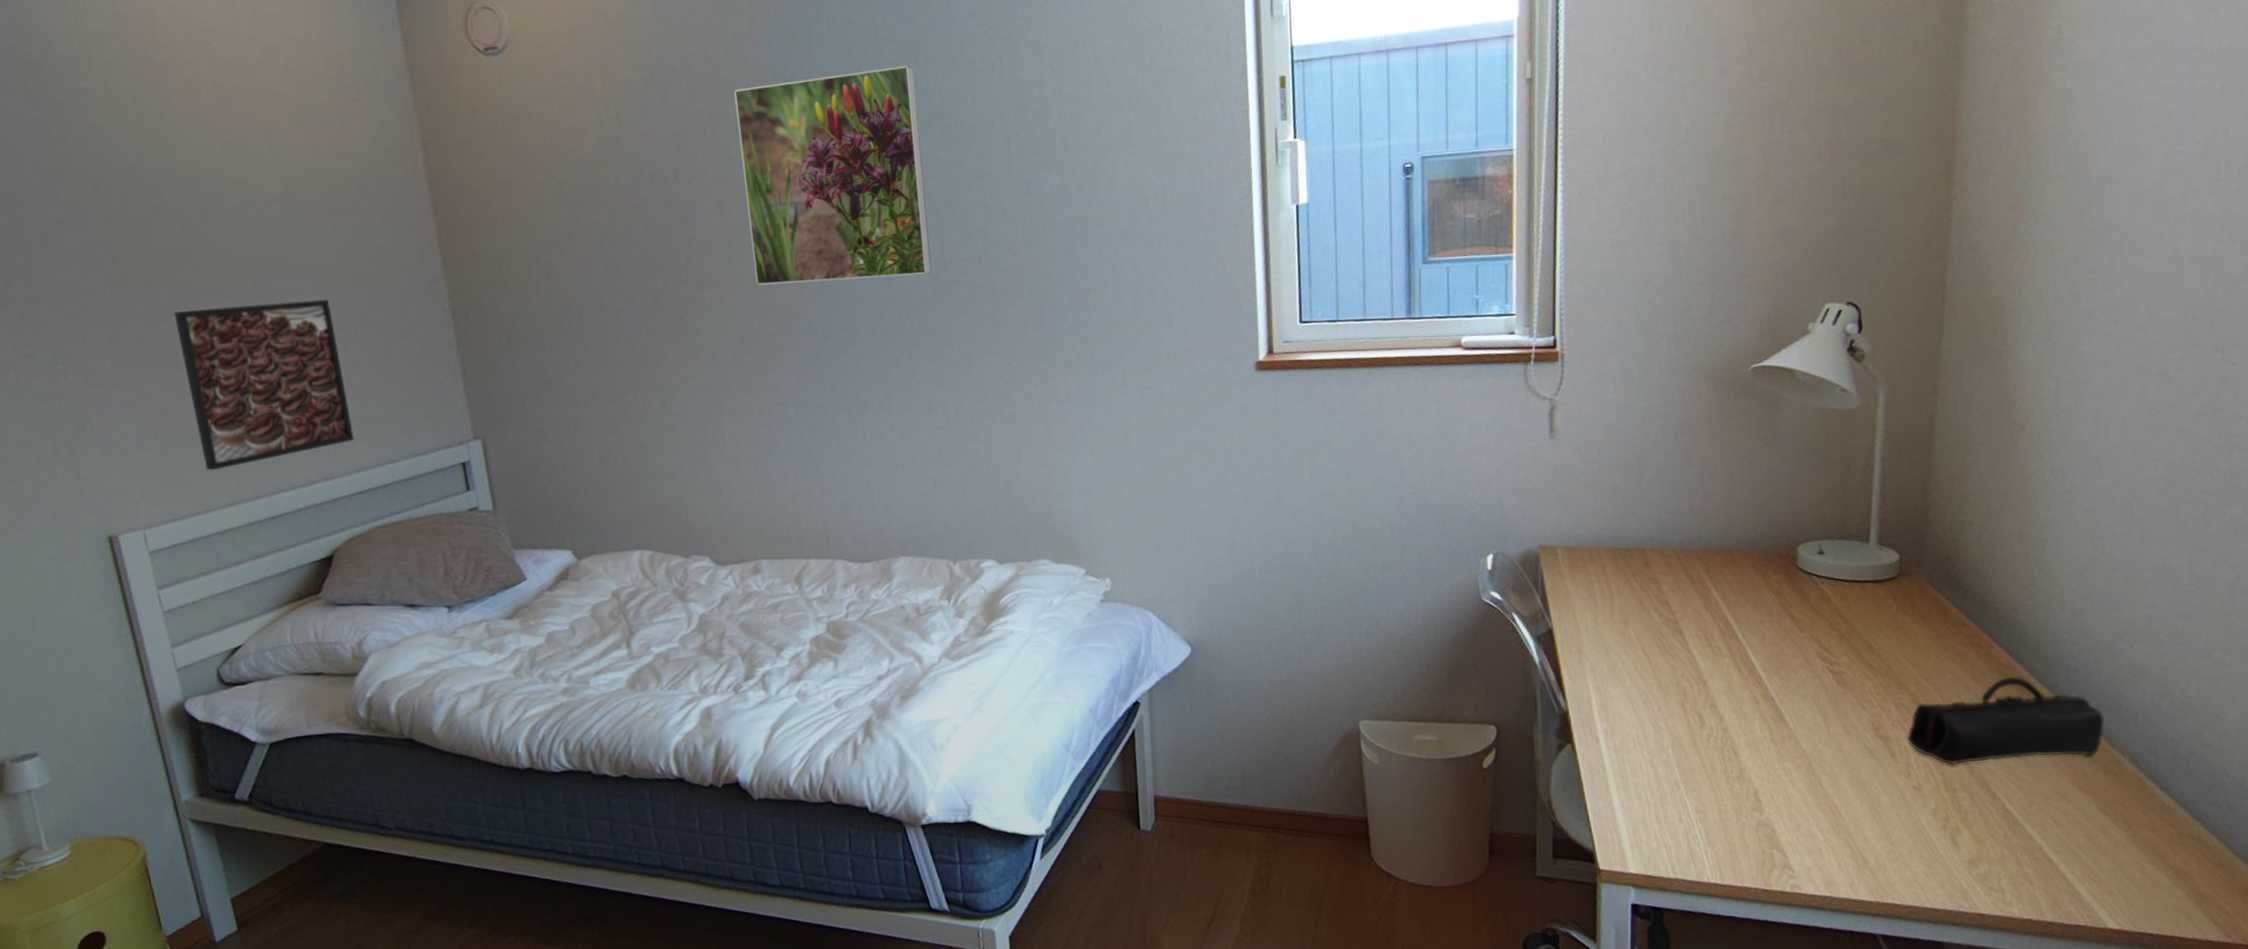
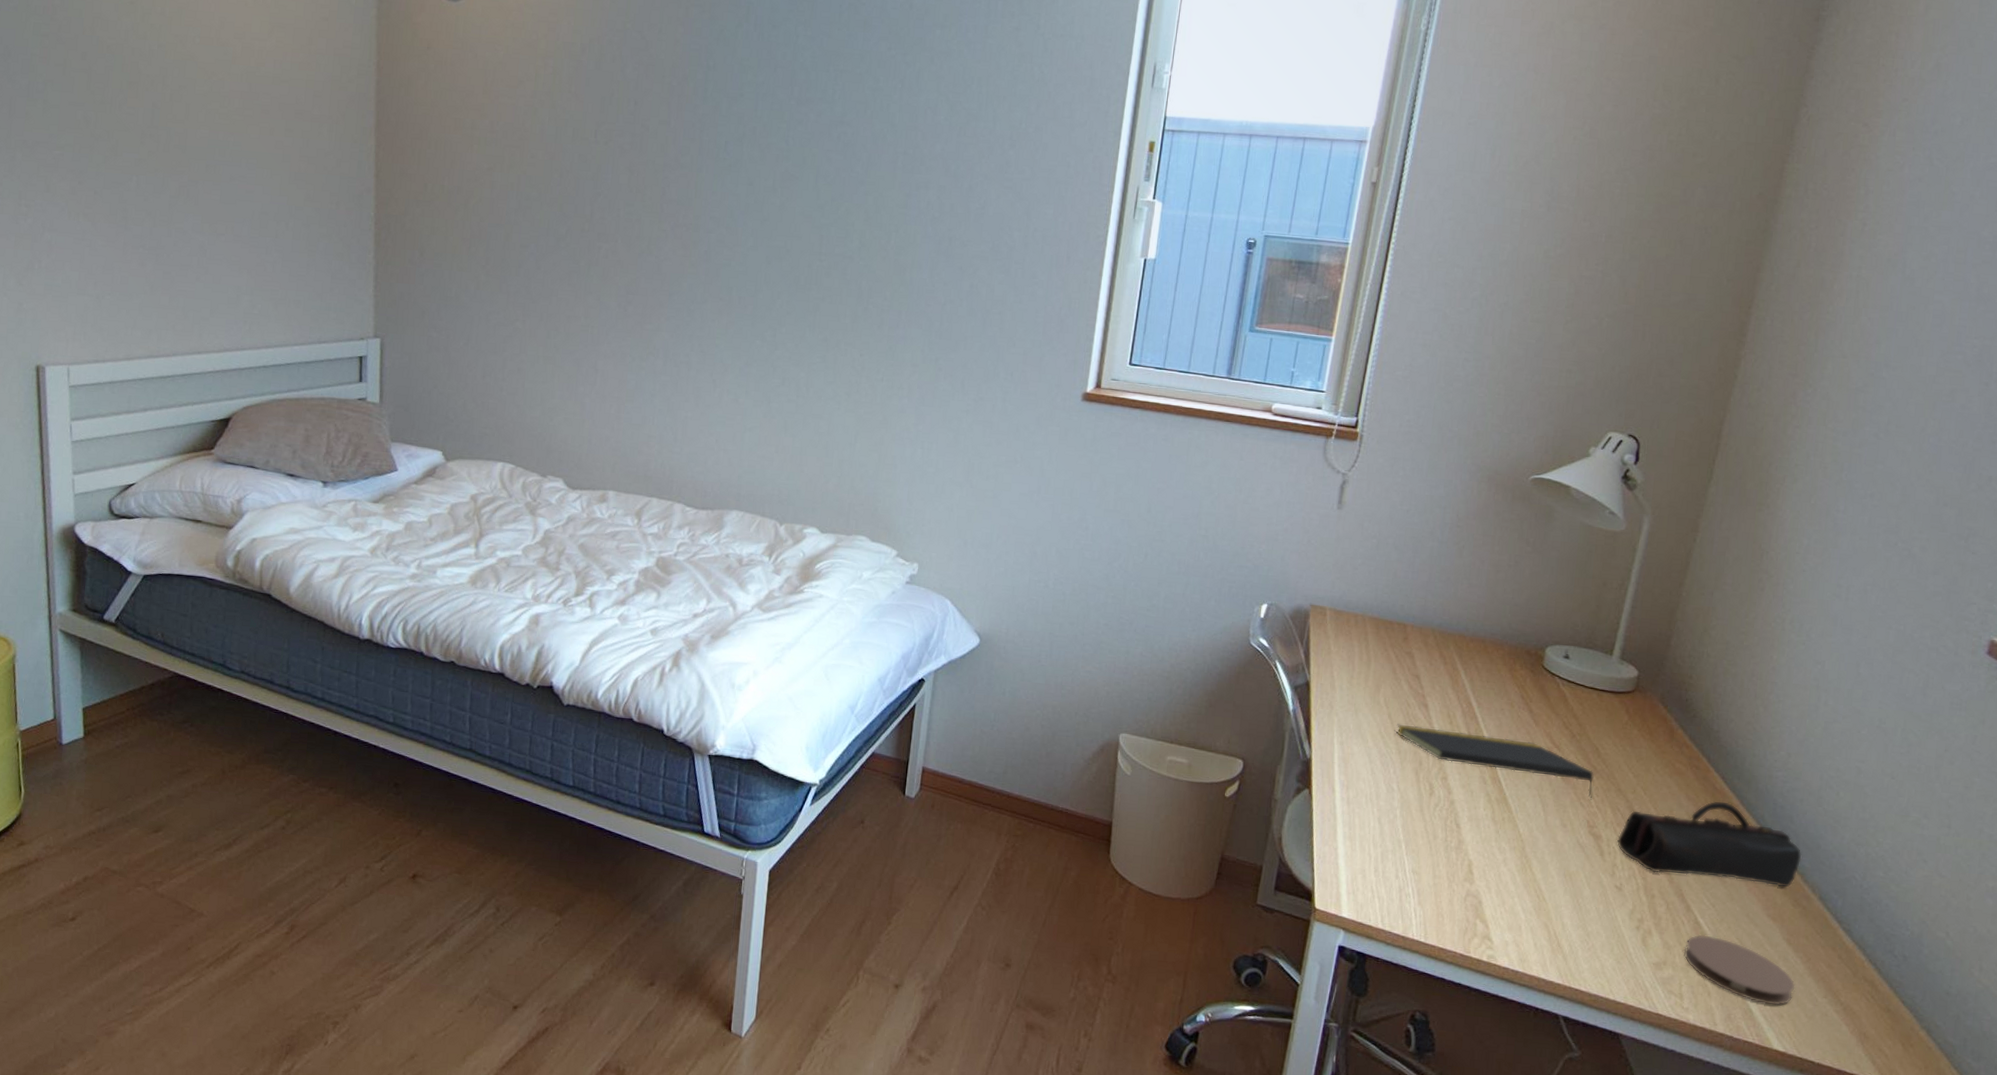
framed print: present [173,299,354,471] -> none [130,178,270,324]
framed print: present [734,65,932,286] -> none [649,68,824,262]
notepad: none [1652,650,1873,700] -> present [1395,724,1594,800]
coaster: none [1996,820,2120,883] -> present [1683,935,1795,1006]

